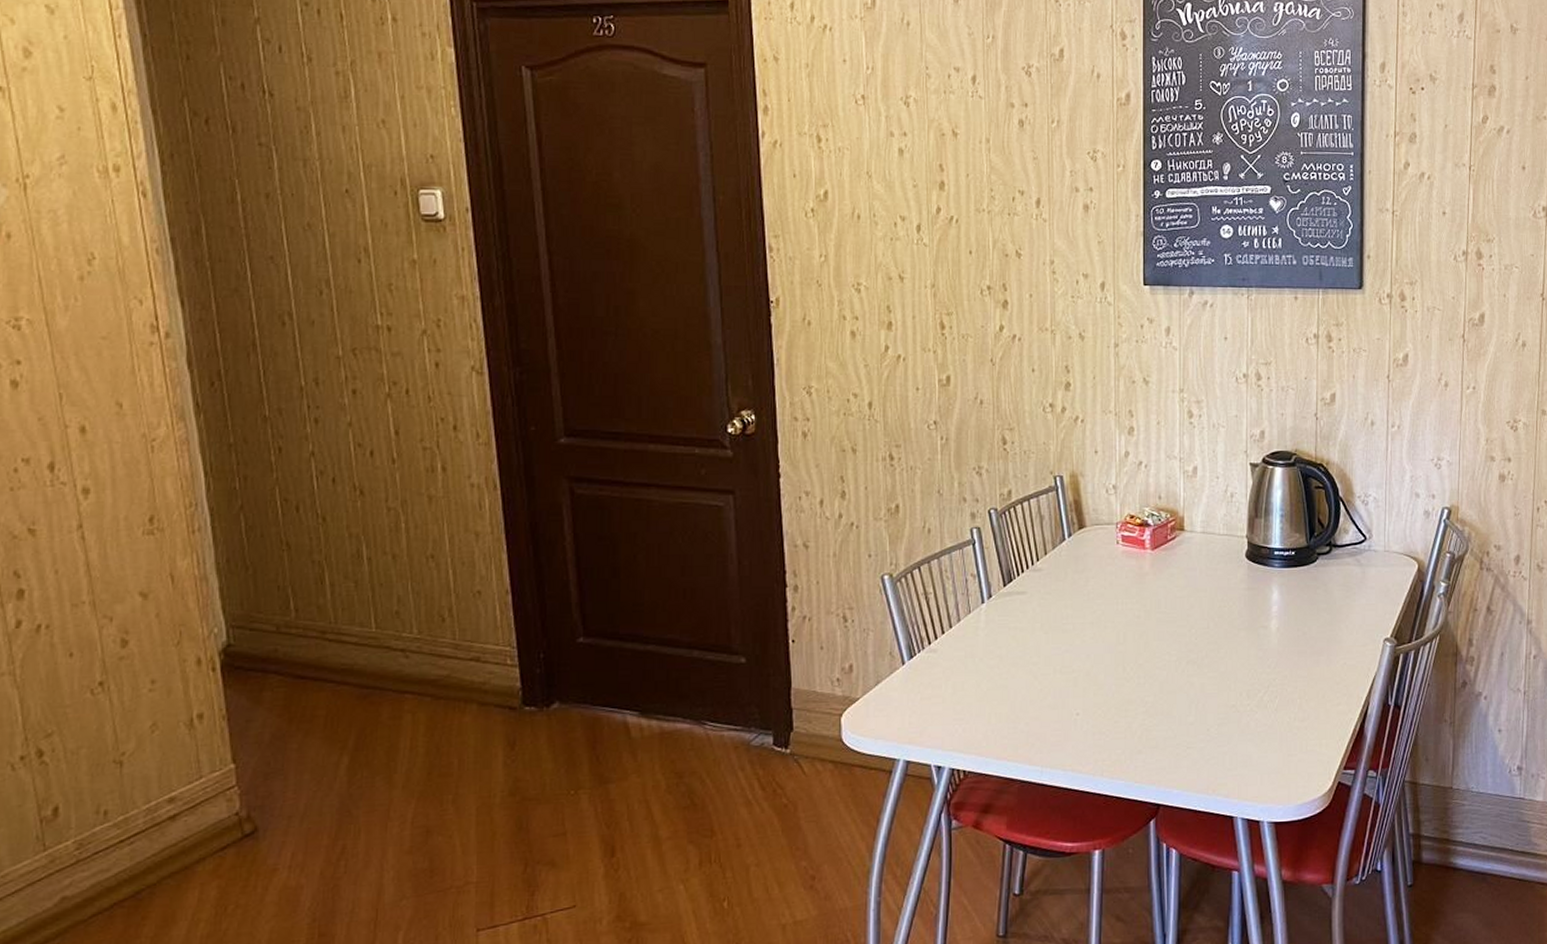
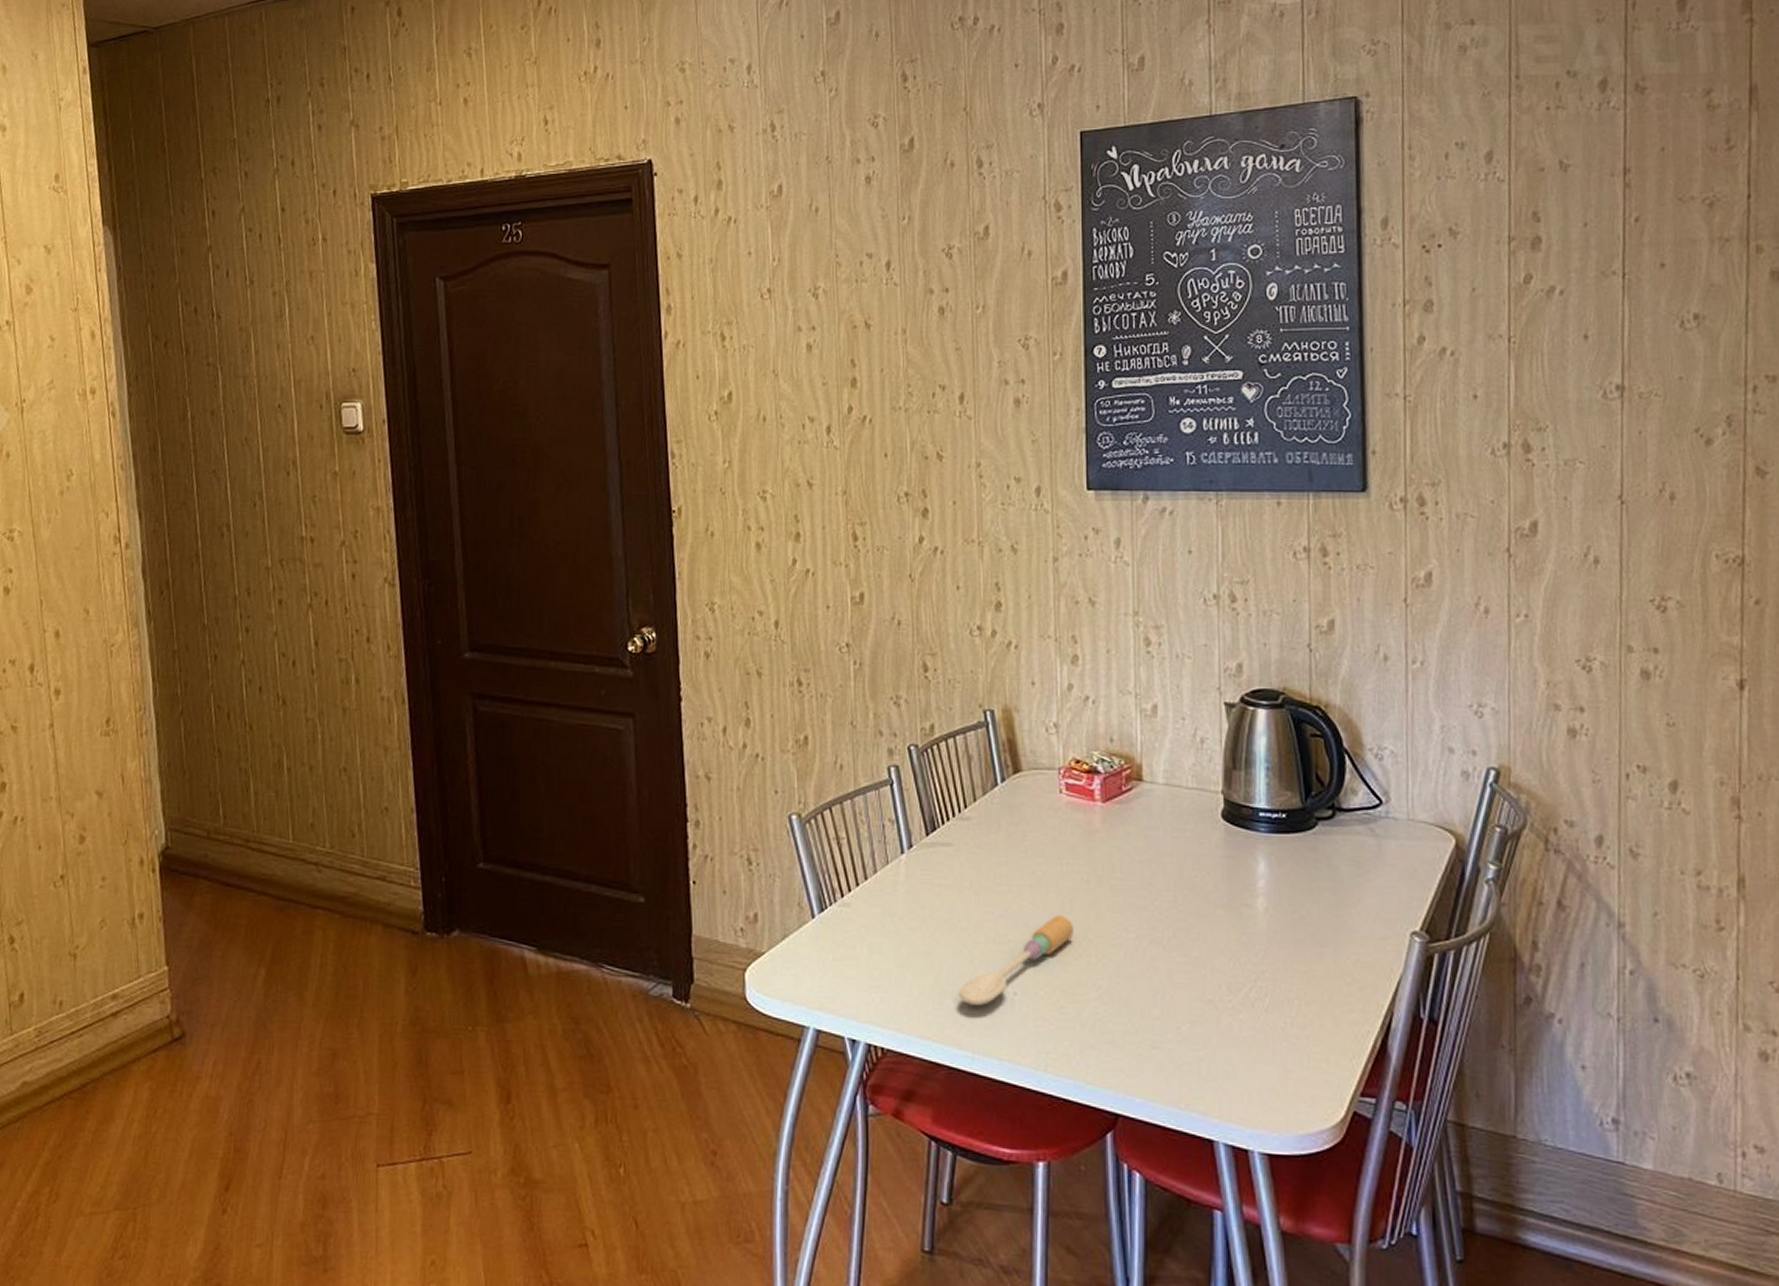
spoon: none [1030,645,1126,728] -> present [959,914,1073,1007]

